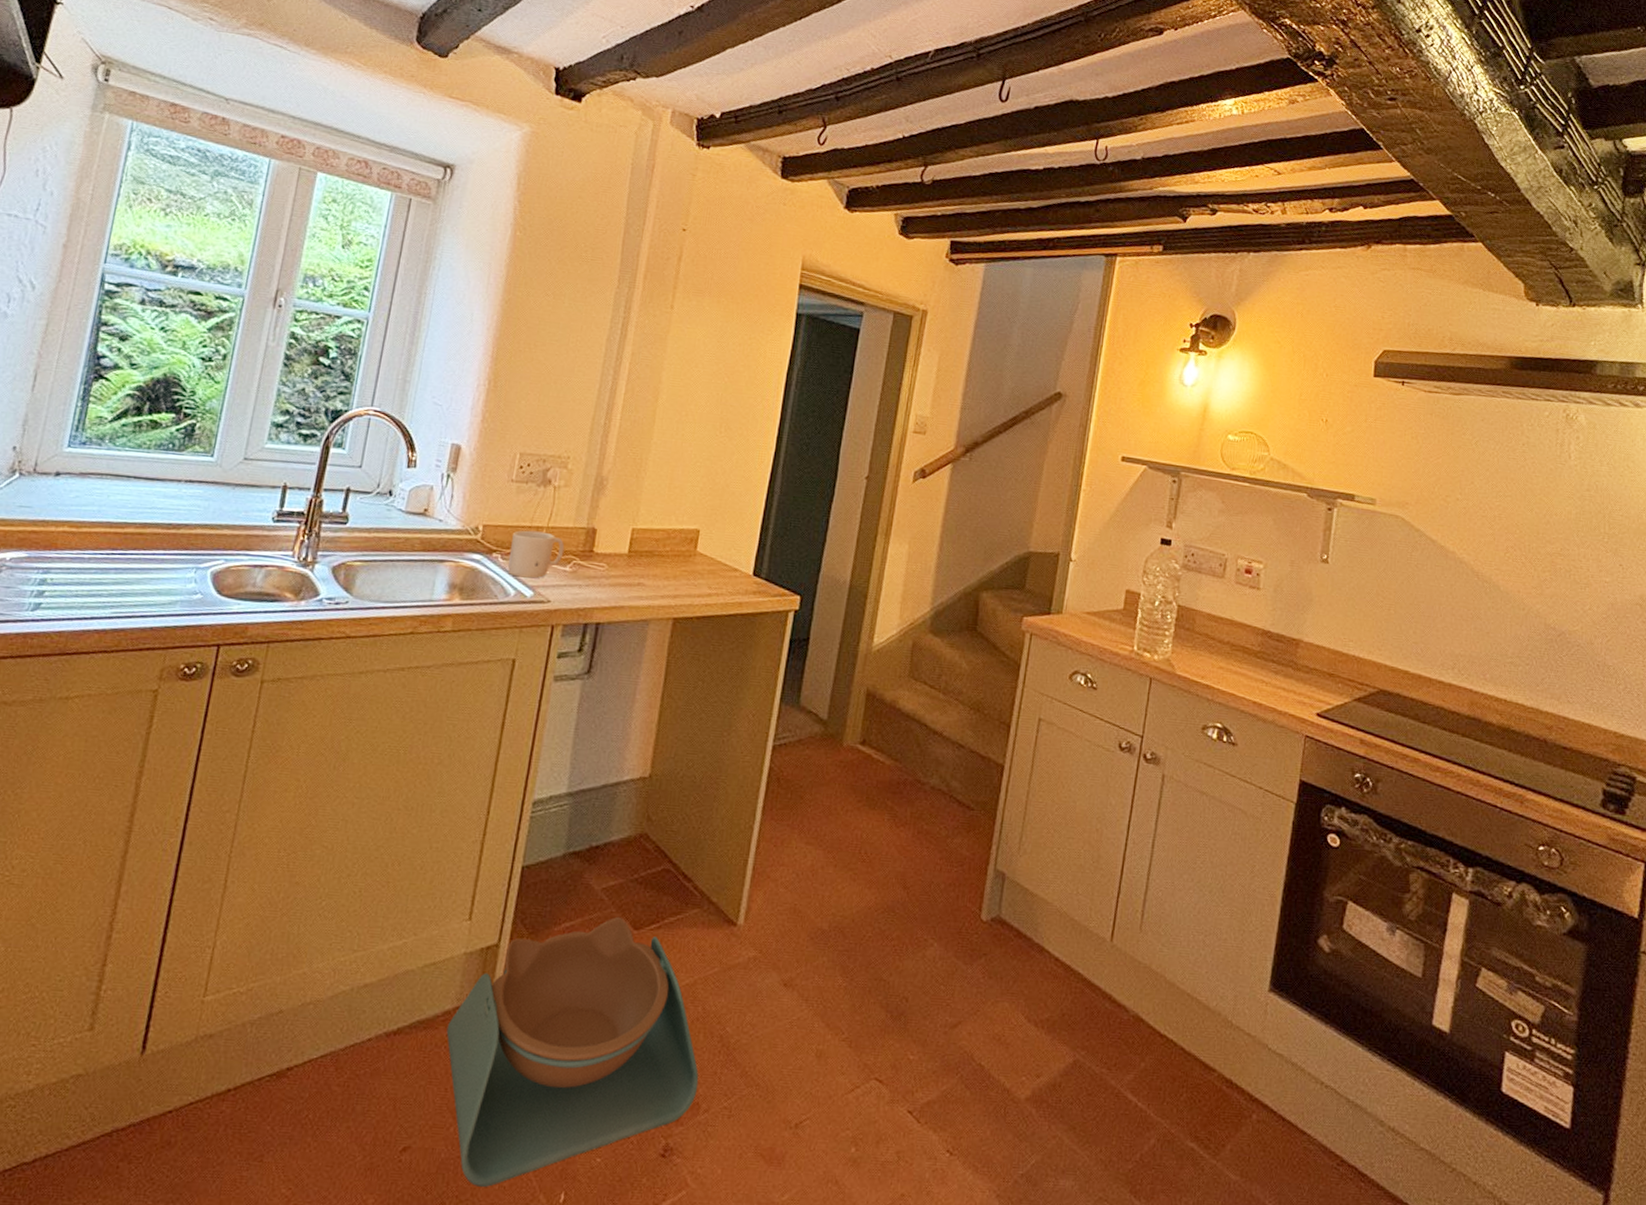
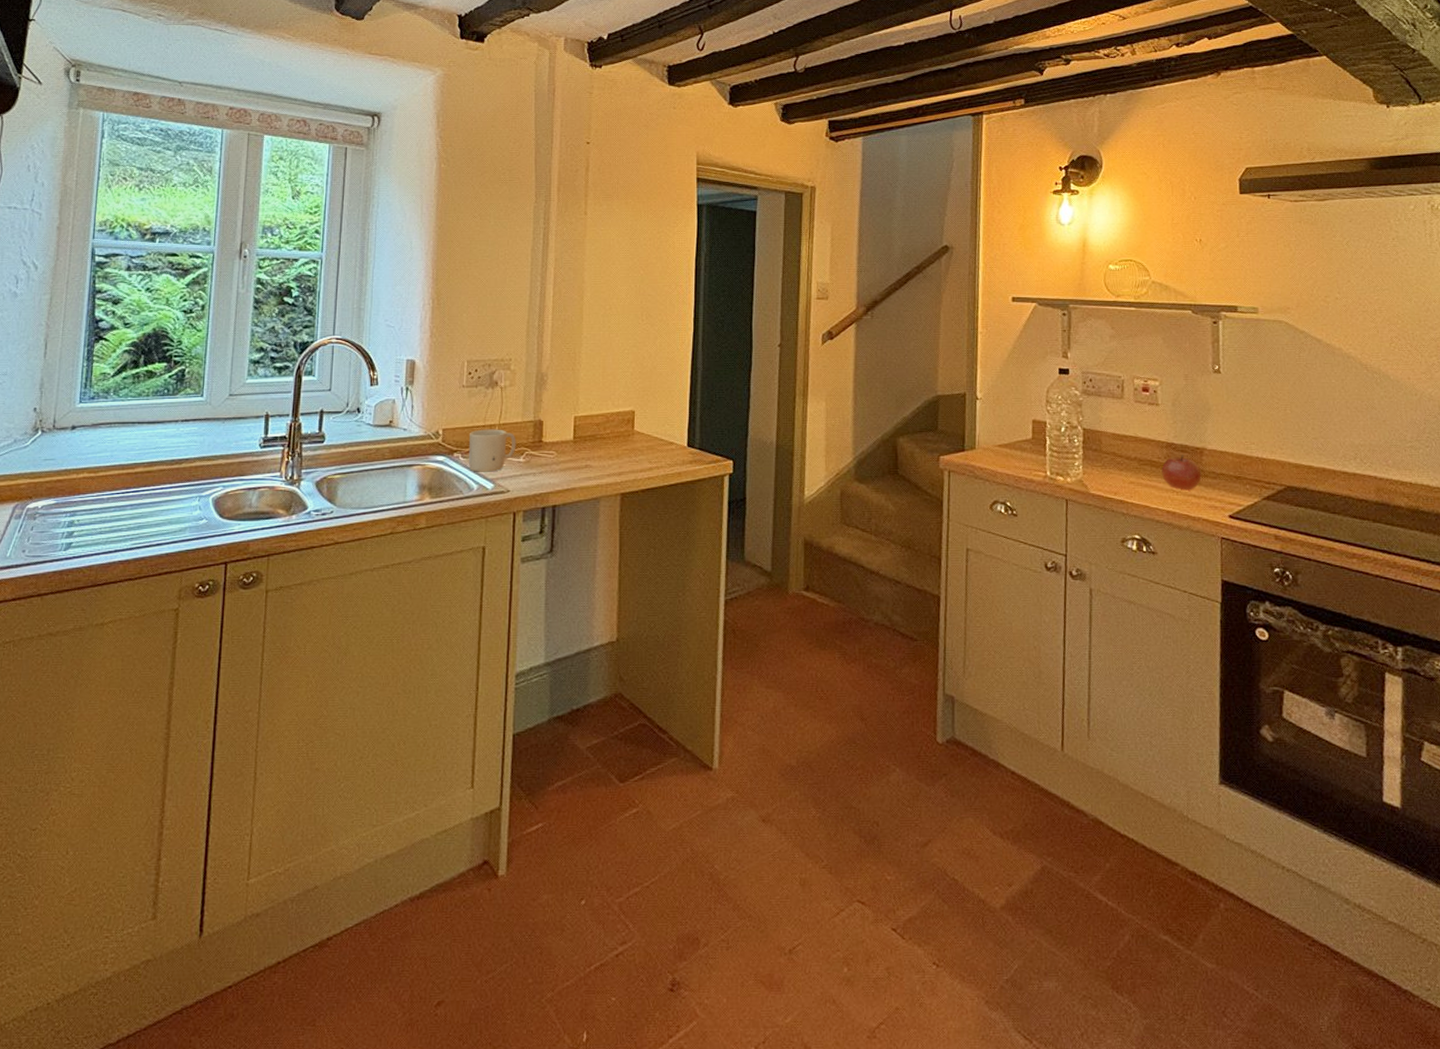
pet bowl: present [446,916,699,1188] -> none [463,772,696,1034]
fruit: none [1253,644,1294,683] -> present [1161,455,1202,491]

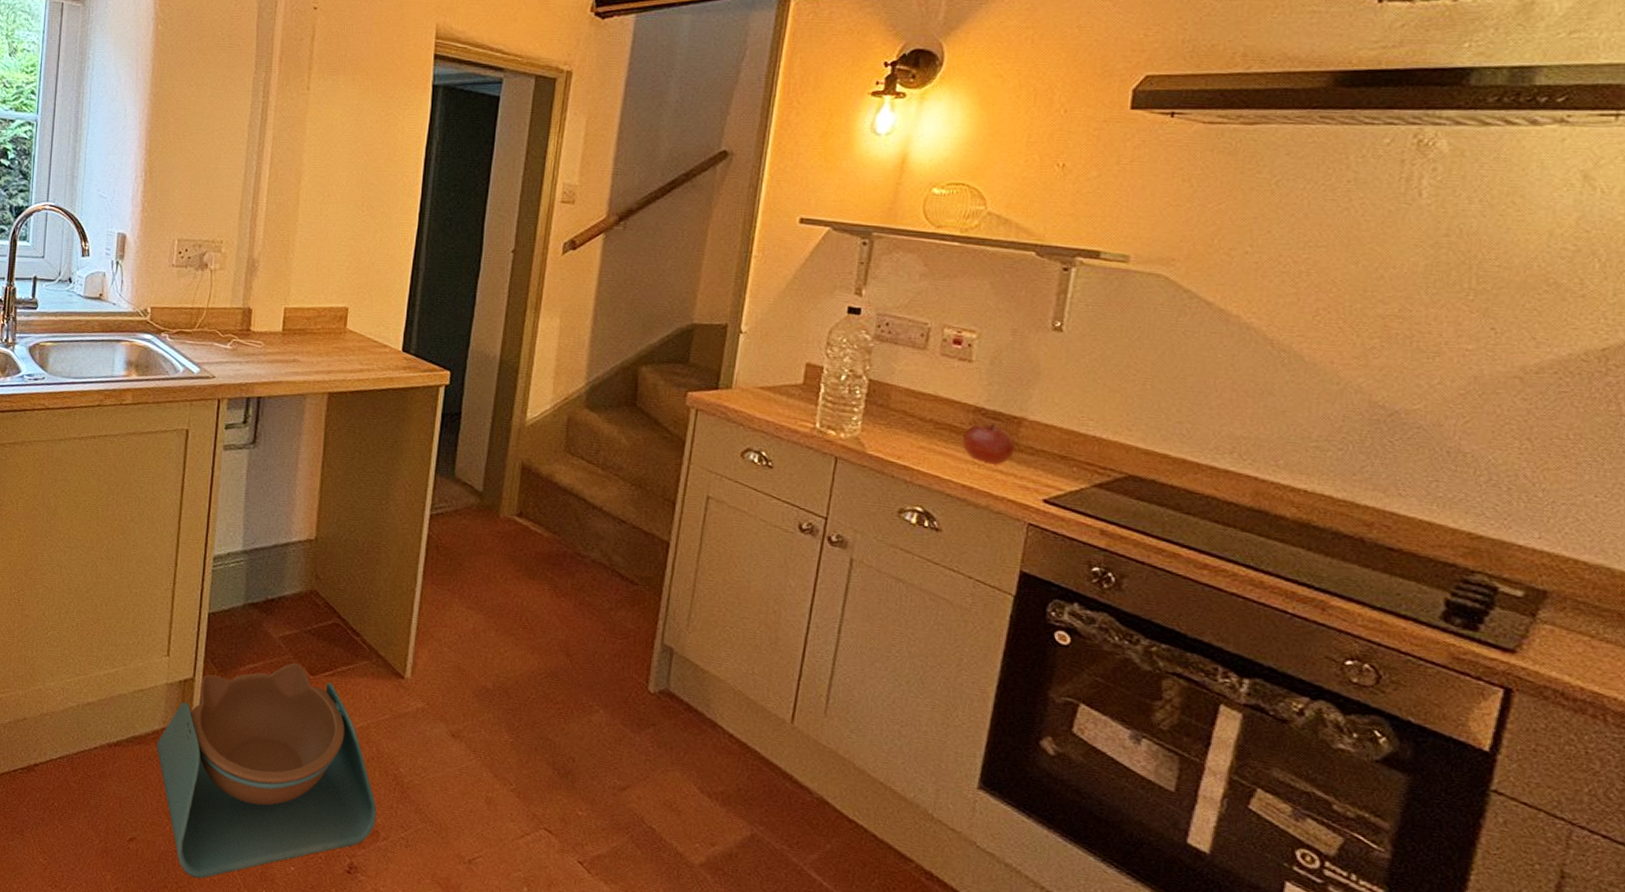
pet bowl: none [463,772,696,1034] -> present [156,662,377,879]
mug: present [468,429,517,472] -> none [175,311,224,356]

